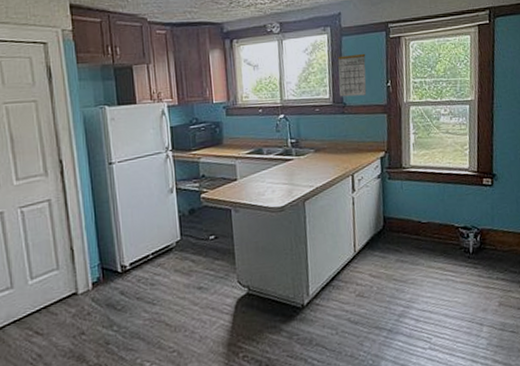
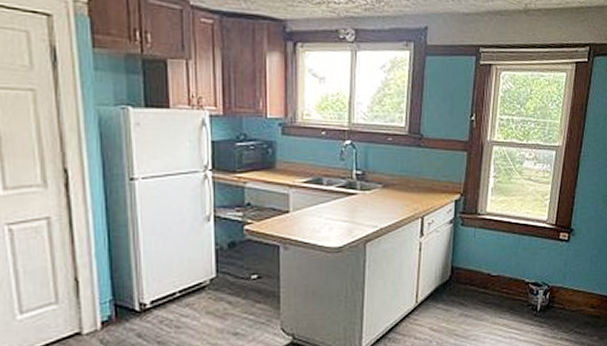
calendar: present [337,53,367,97] -> none [416,78,451,128]

